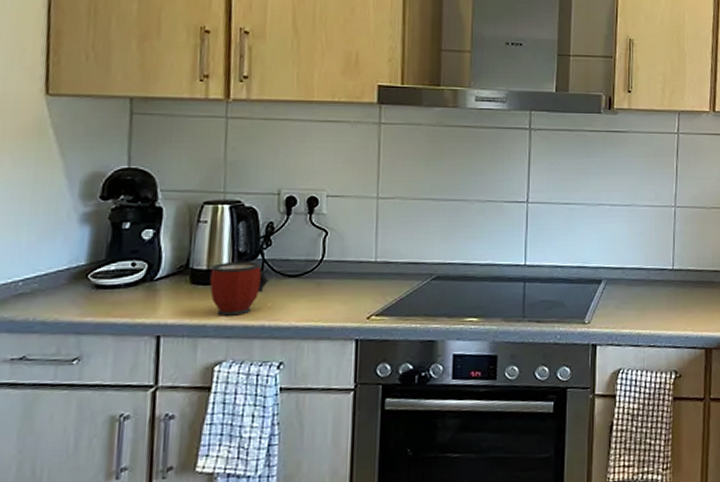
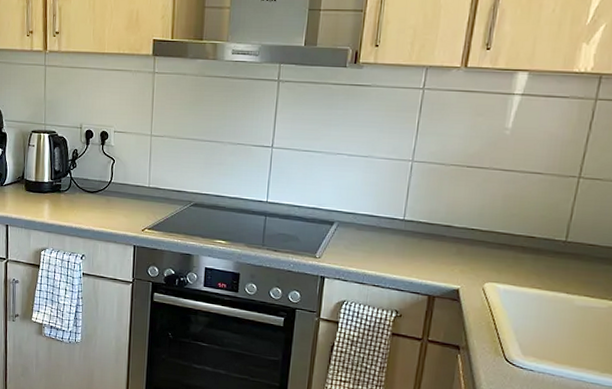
mug: present [209,261,268,316] -> none [37,177,74,217]

